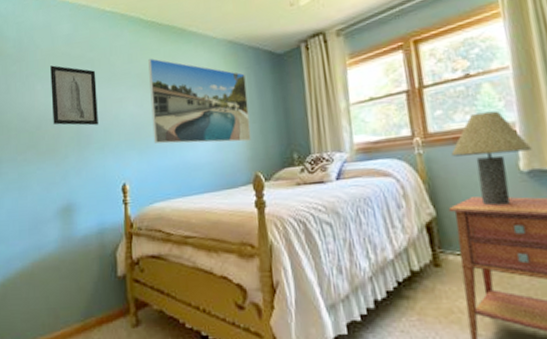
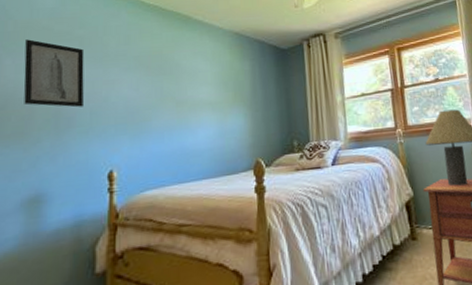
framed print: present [148,58,251,144] -> none [148,41,254,129]

